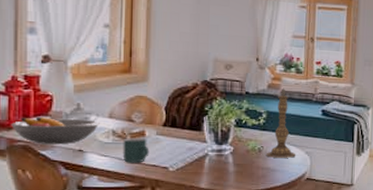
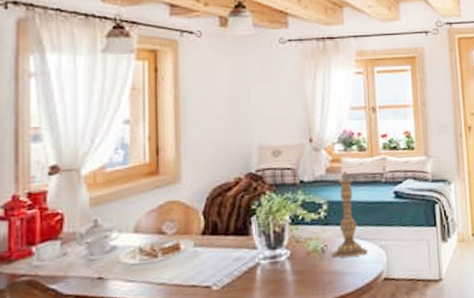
fruit bowl: present [11,116,100,145] -> none [12,238,123,277]
mug: present [122,137,150,163] -> none [153,252,187,287]

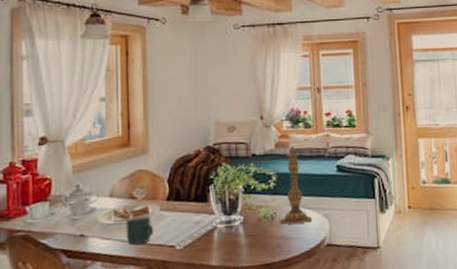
mug: none [153,252,187,287] -> present [125,215,154,245]

